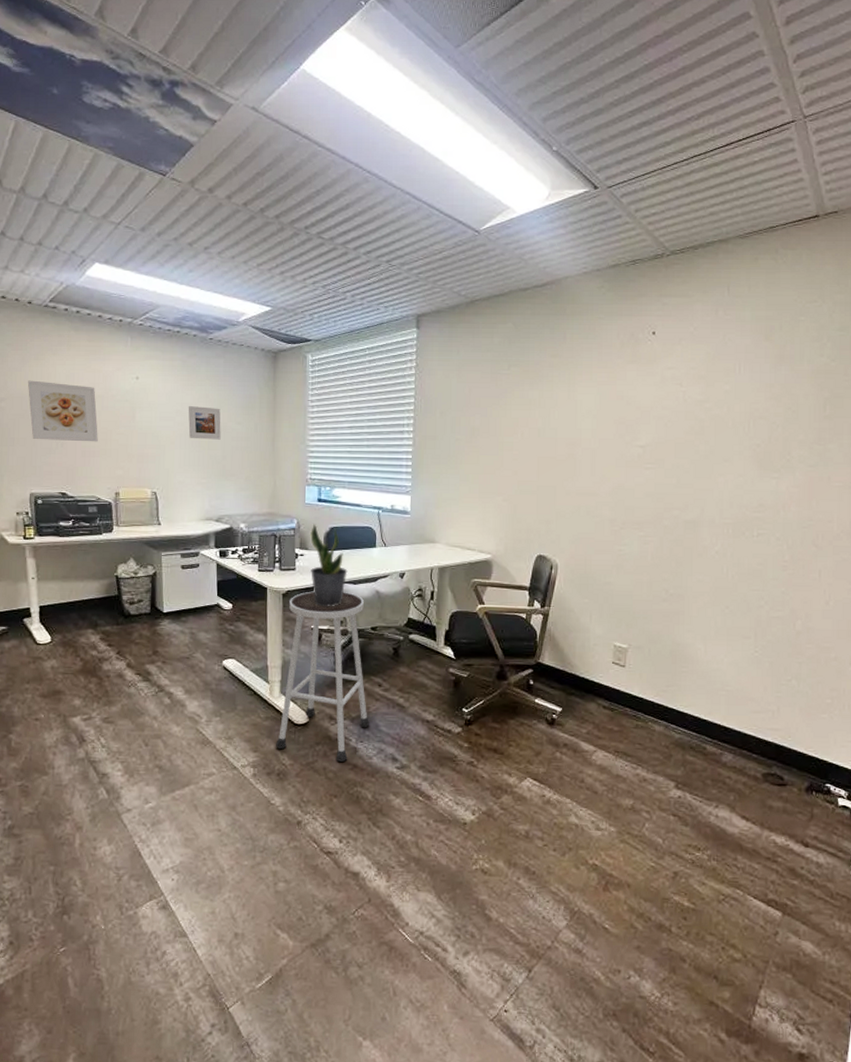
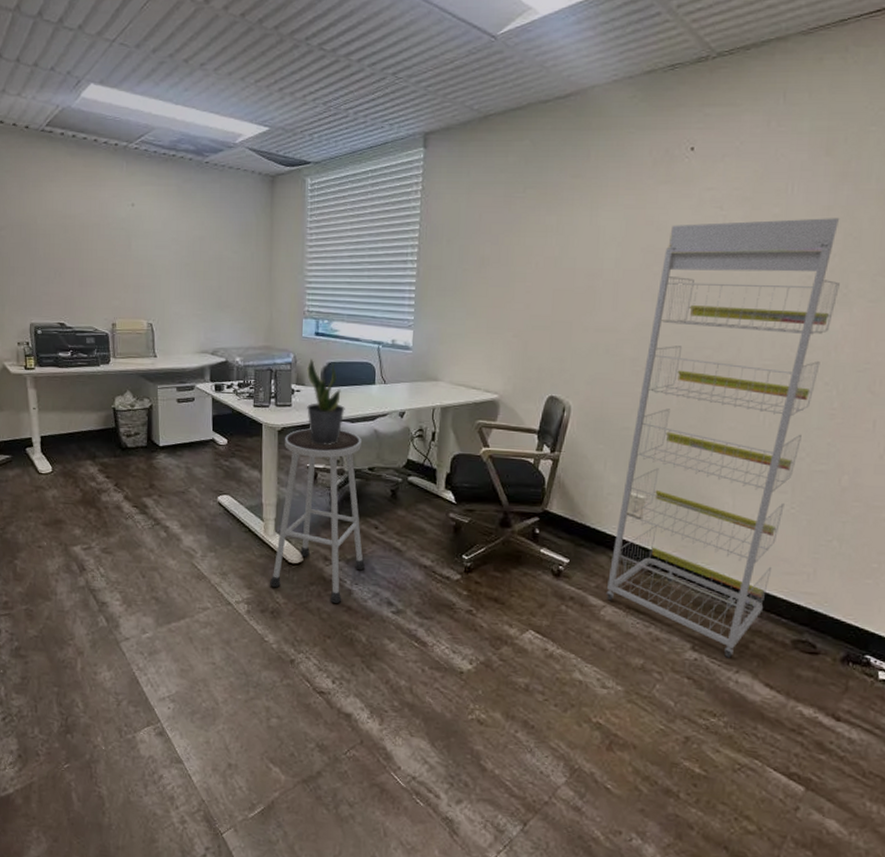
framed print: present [27,380,98,442] -> none [26,208,95,272]
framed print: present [188,406,221,440] -> none [183,234,217,270]
shelving unit: none [596,394,784,794] -> present [606,218,840,658]

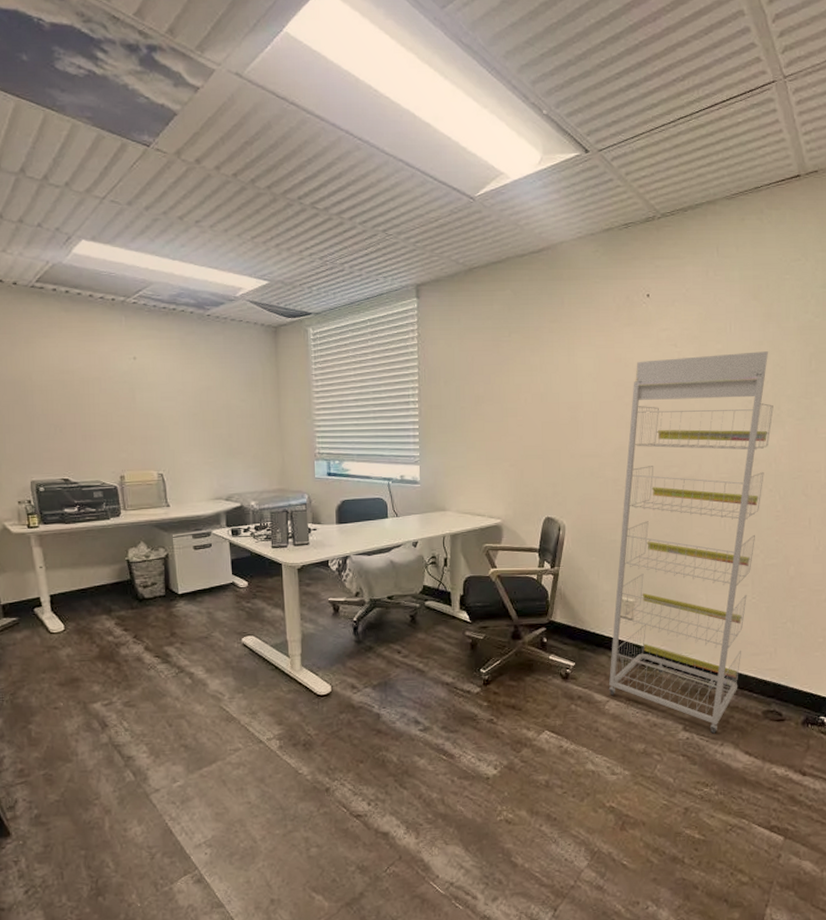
stool: present [270,428,366,603] -> none [300,563,392,728]
potted plant: present [307,359,345,446] -> none [322,498,361,579]

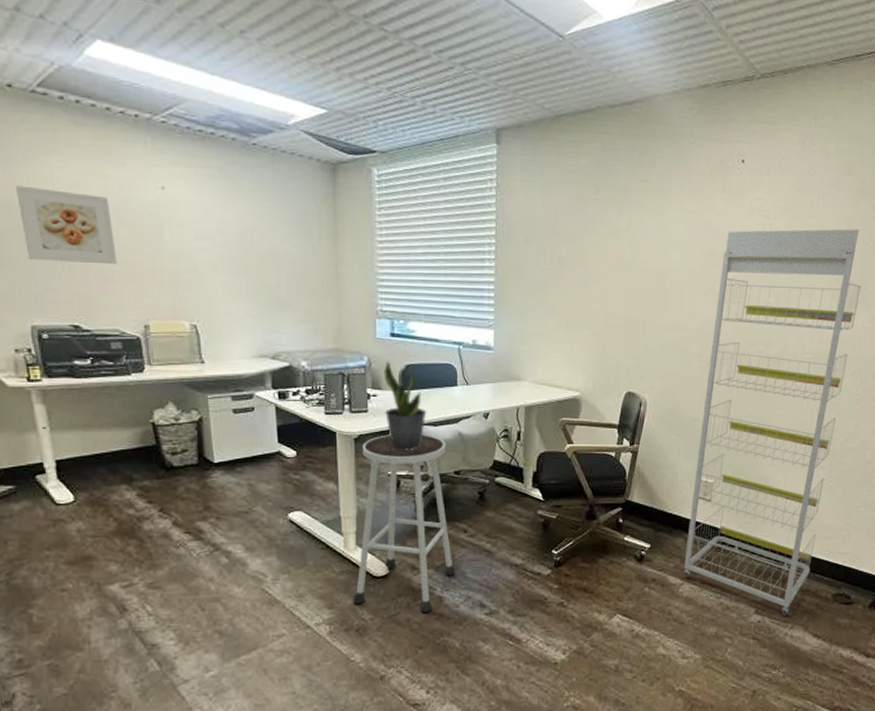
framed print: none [19,364,98,426] -> present [15,185,117,265]
stool: none [300,563,392,728] -> present [353,435,456,612]
potted plant: none [322,498,361,579] -> present [384,361,427,451]

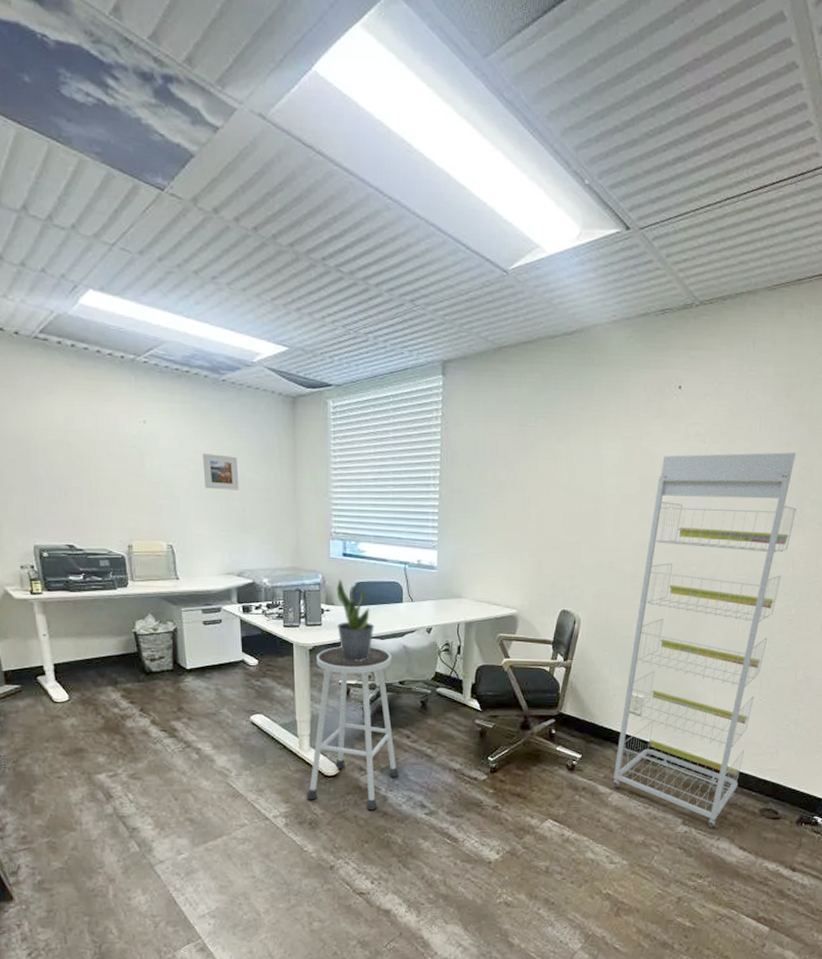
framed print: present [15,185,117,265] -> none [21,421,105,491]
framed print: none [230,224,273,265] -> present [202,454,239,490]

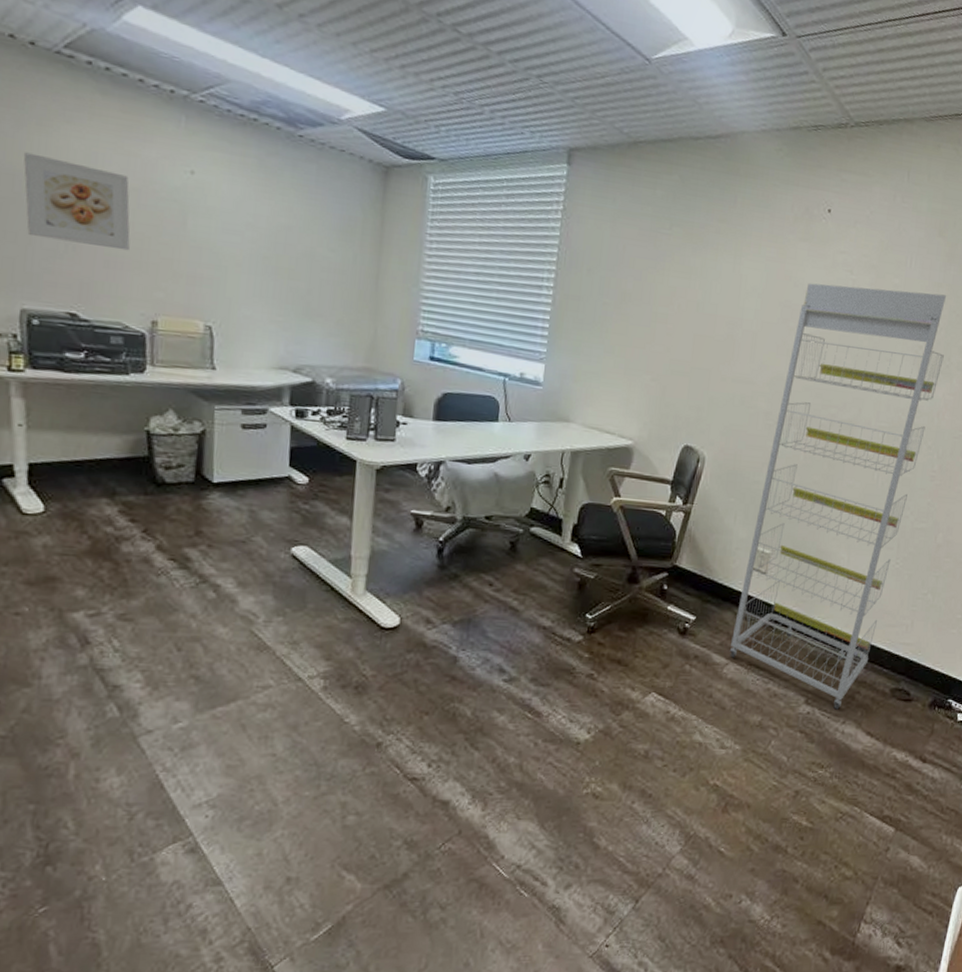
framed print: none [21,421,105,491] -> present [23,152,130,251]
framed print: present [202,454,239,490] -> none [262,219,308,269]
stool: present [307,646,399,810] -> none [355,468,479,673]
potted plant: present [336,579,375,662] -> none [414,387,461,489]

